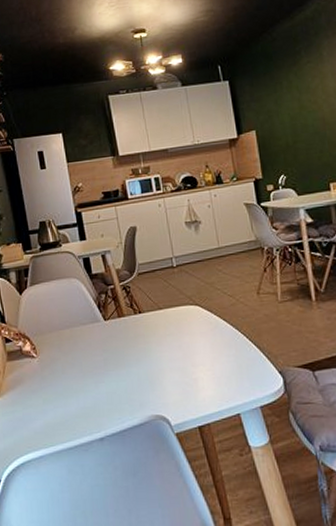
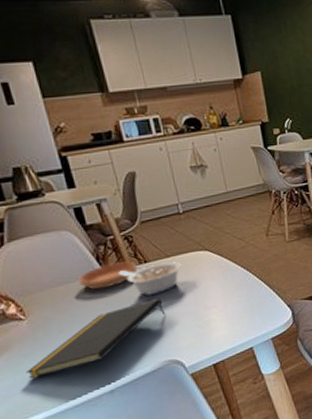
notepad: none [32,349,156,415] -> present [26,298,166,379]
saucer: none [81,309,133,336] -> present [78,260,138,290]
legume: none [115,314,172,347] -> present [118,262,181,296]

